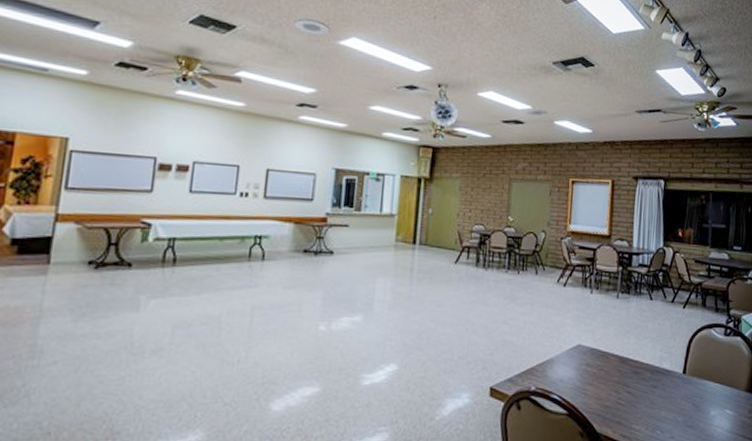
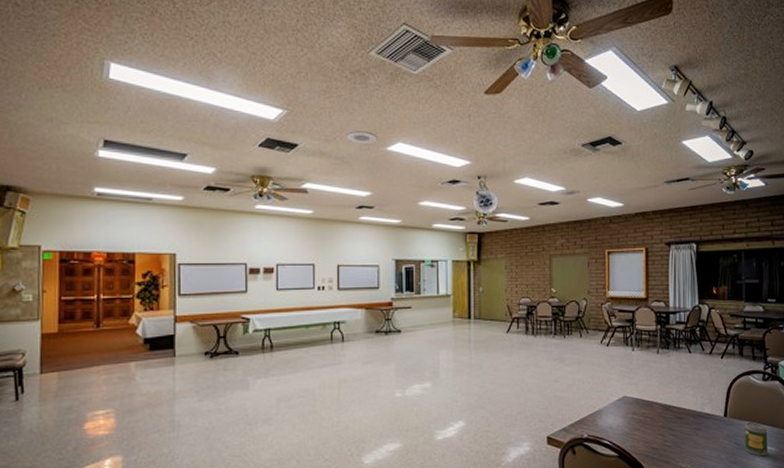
soda can: none [702,381,727,421] -> present [744,421,768,457]

